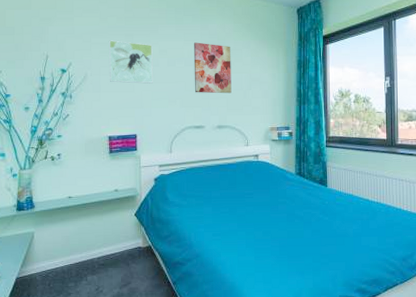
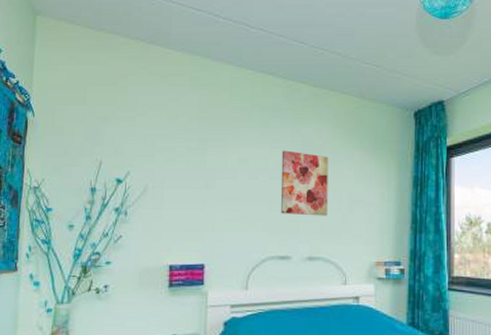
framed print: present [109,40,153,84] -> none [175,145,231,200]

